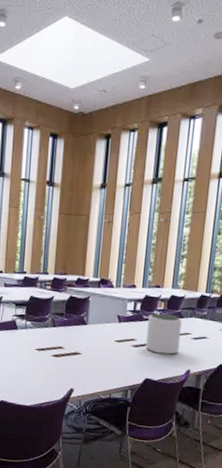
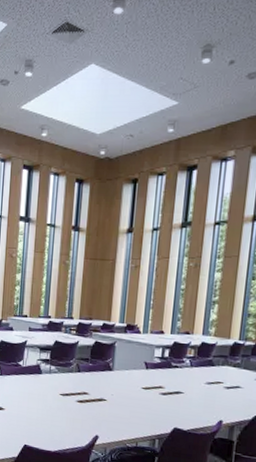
plant pot: present [145,312,182,355] -> none [174,360,214,404]

